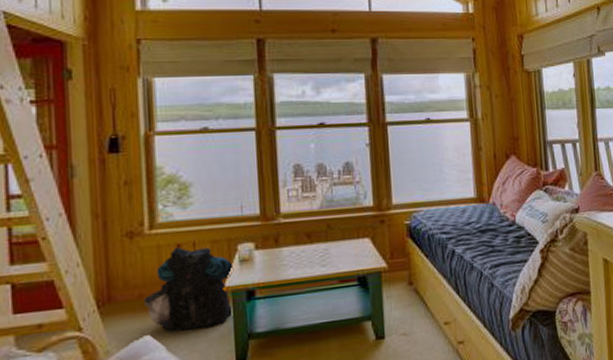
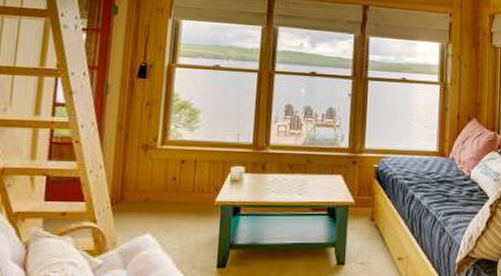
backpack: present [143,246,235,331] -> none [148,162,226,234]

